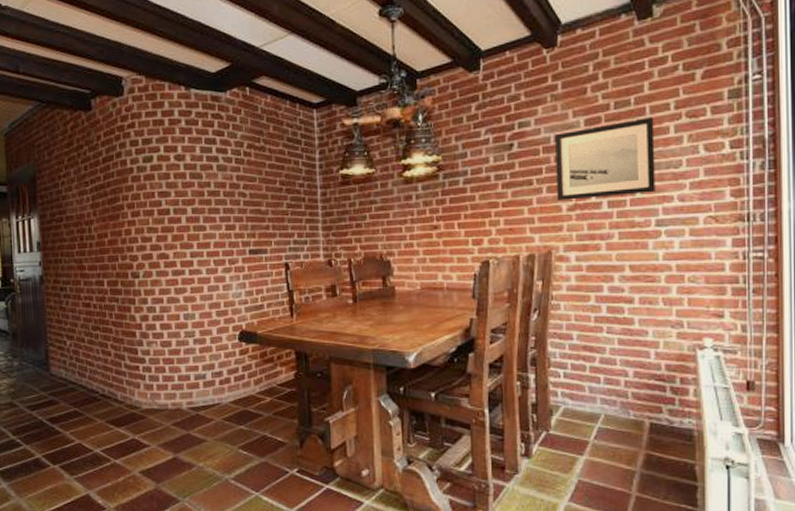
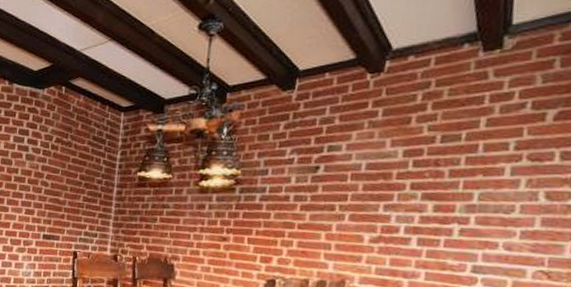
wall art: present [555,117,655,201] -> none [359,155,487,237]

